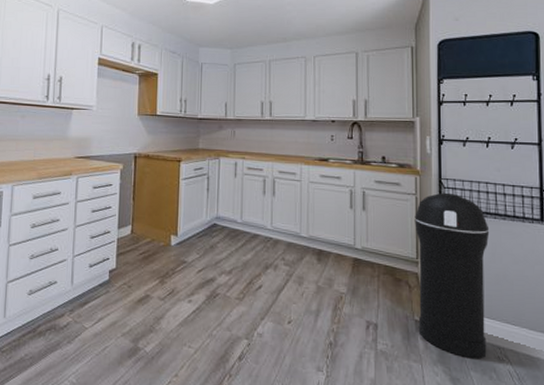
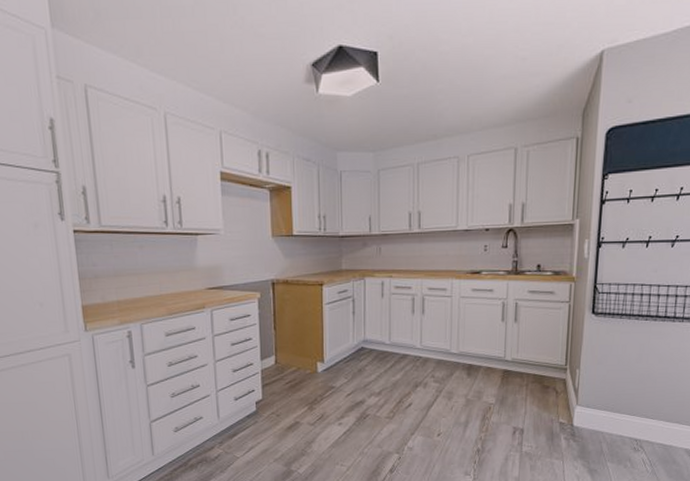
trash can: present [415,192,490,359] -> none [562,297,640,452]

